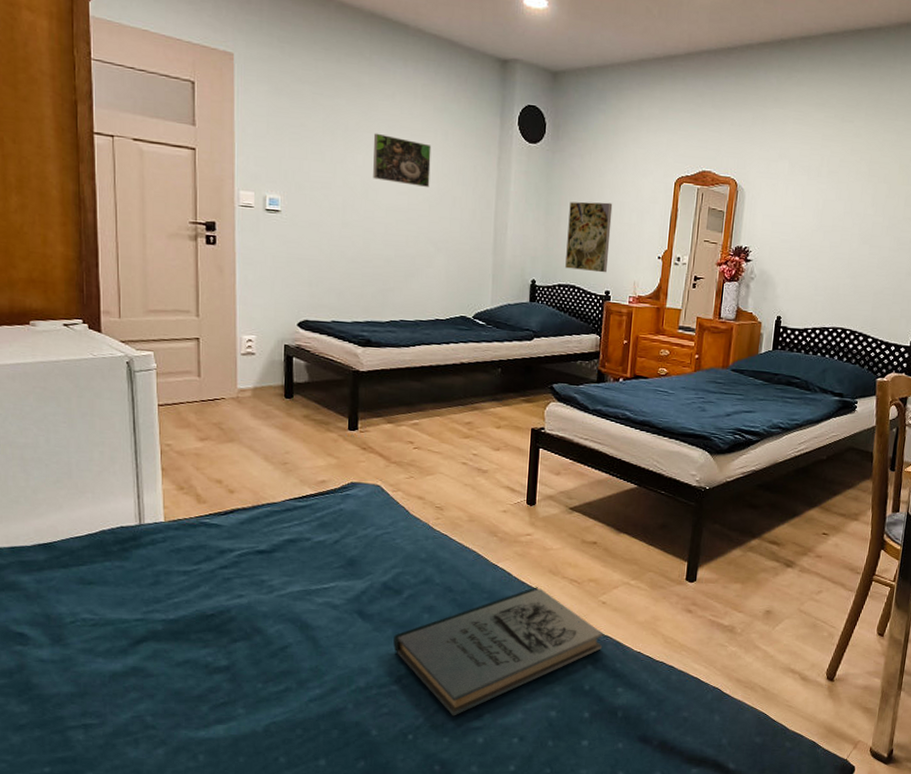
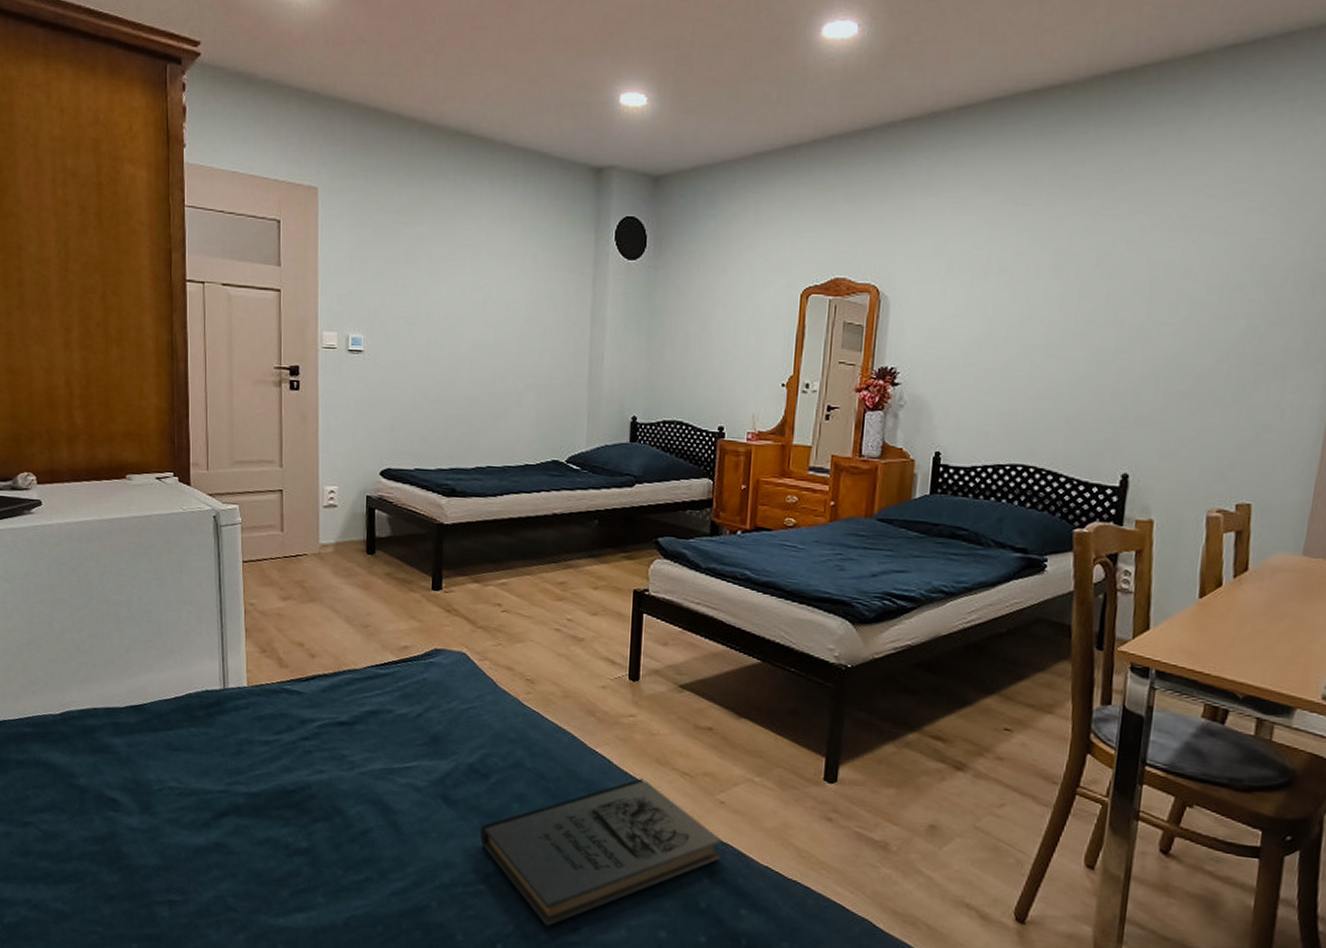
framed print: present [373,133,432,187] -> none [458,260,520,316]
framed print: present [565,201,613,273] -> none [671,322,726,406]

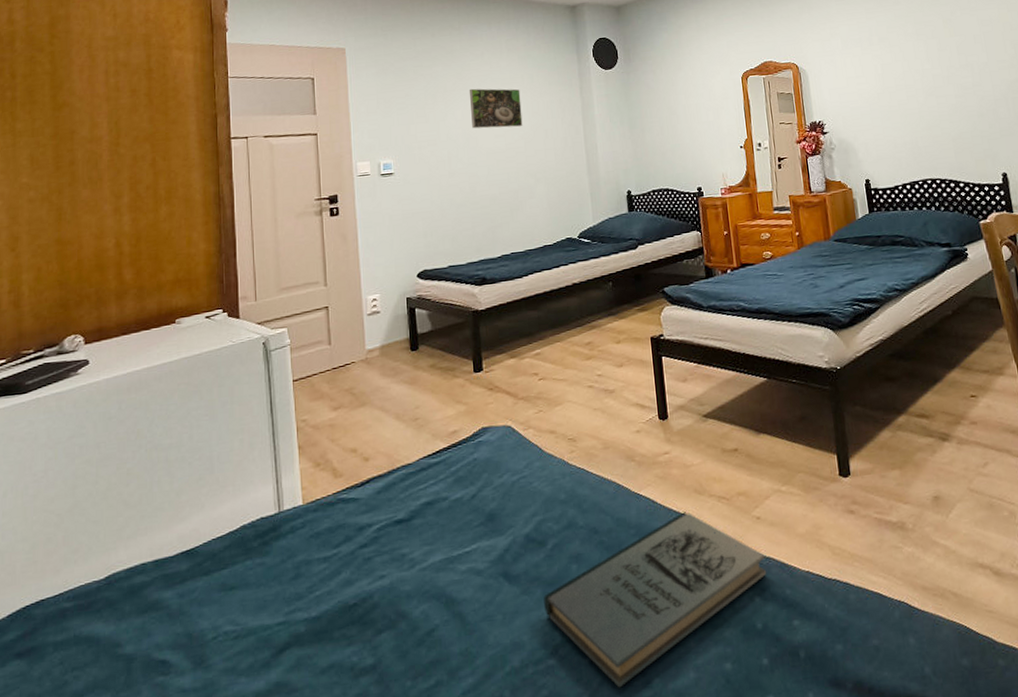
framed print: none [458,260,520,316] -> present [469,88,523,129]

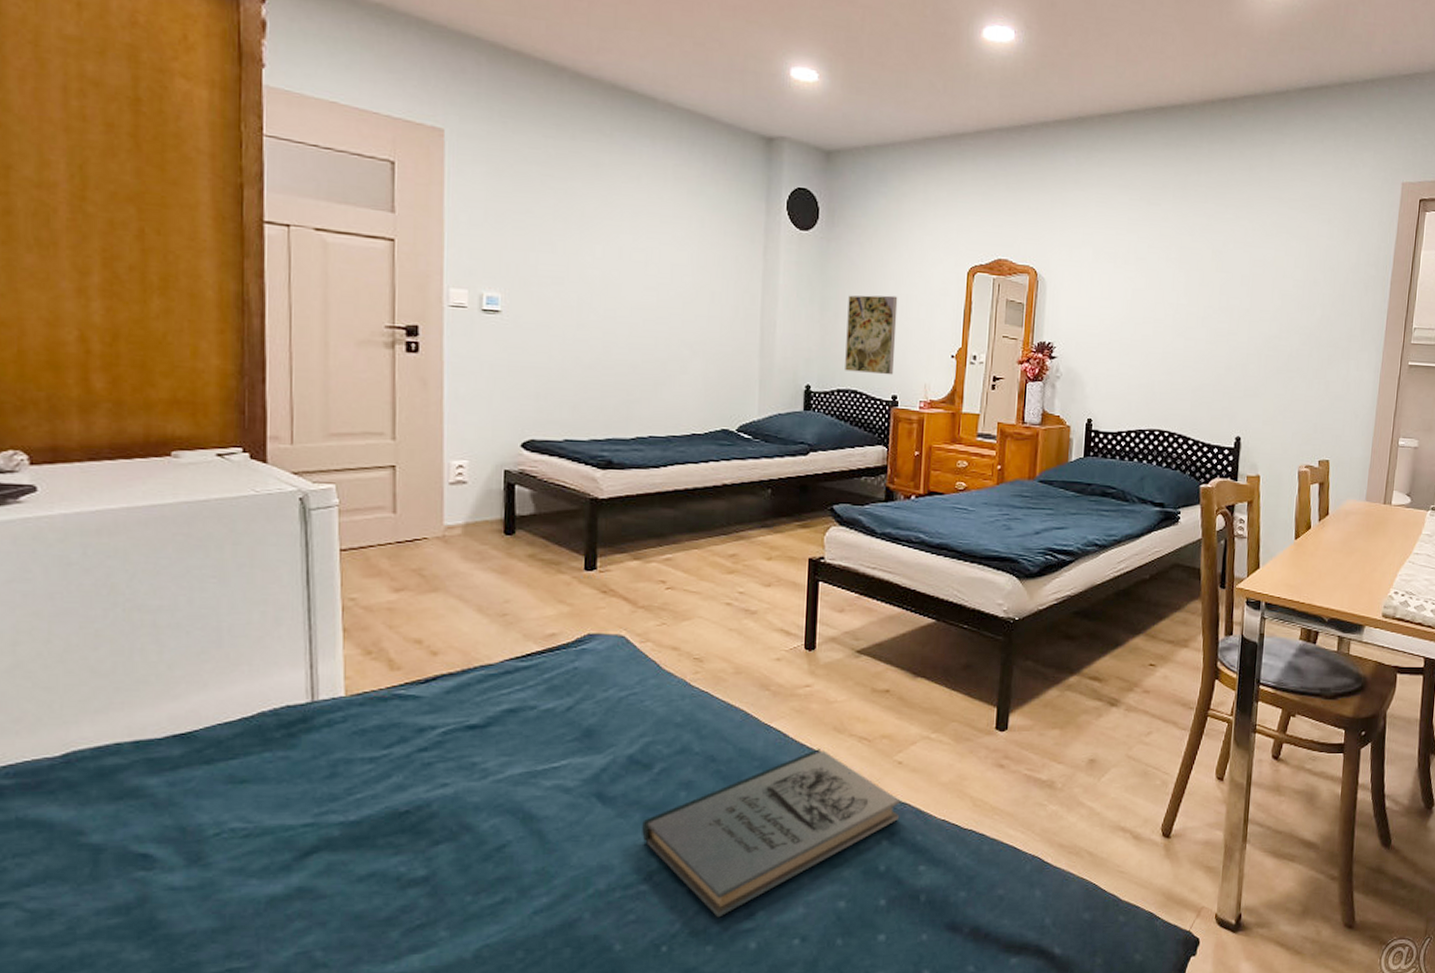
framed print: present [469,88,523,129] -> none [615,219,685,281]
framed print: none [650,106,695,174] -> present [845,295,898,375]

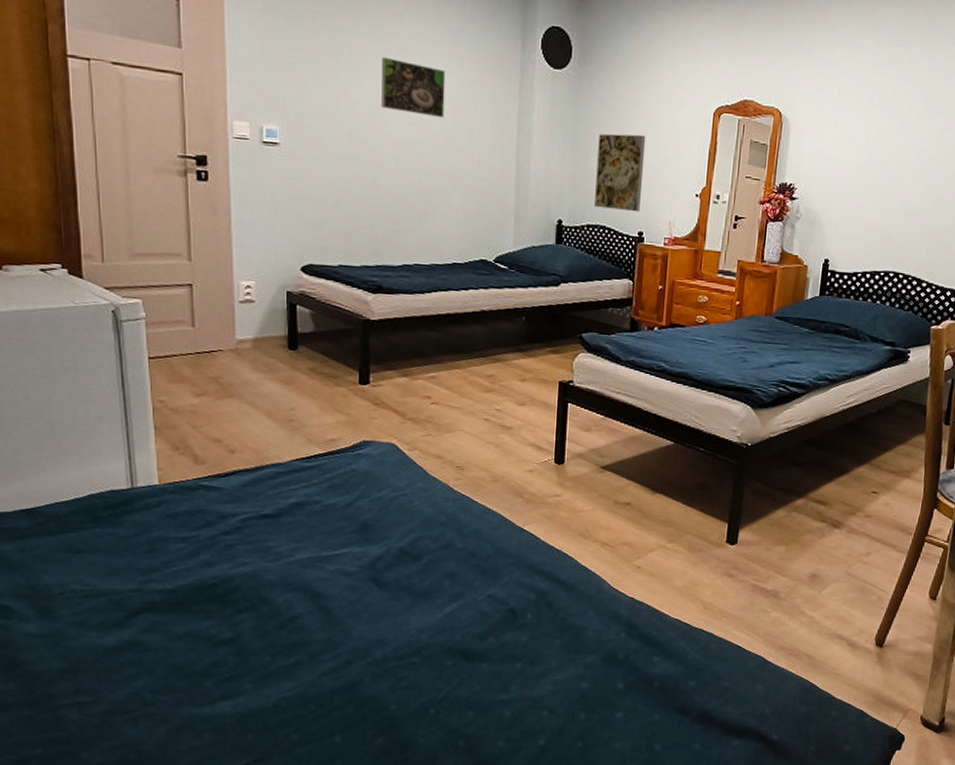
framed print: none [615,219,685,281] -> present [381,56,446,117]
book: present [642,749,901,918] -> none [412,551,639,689]

